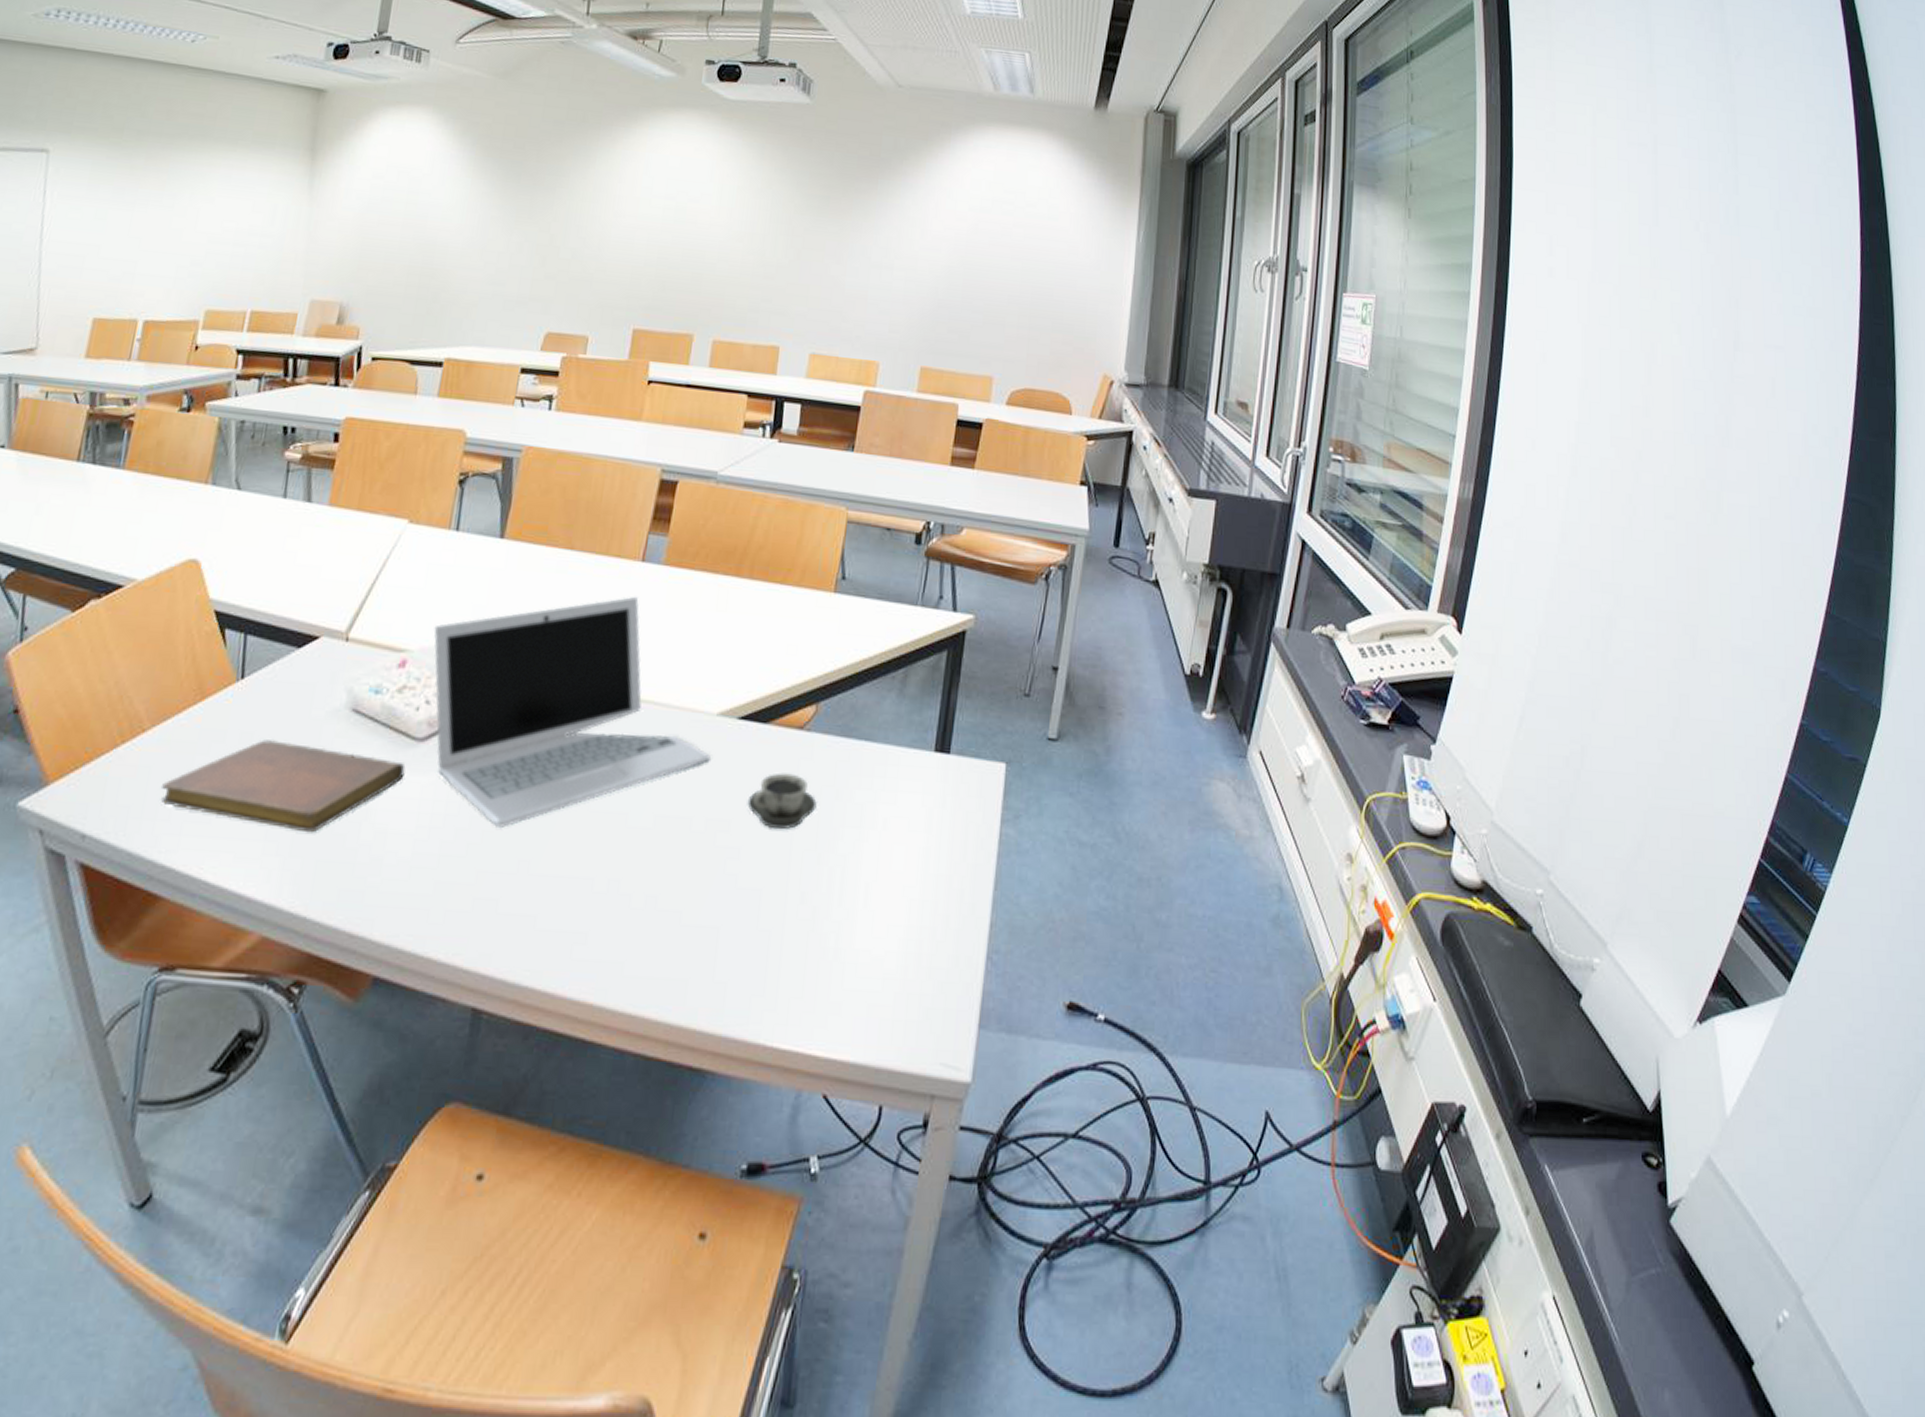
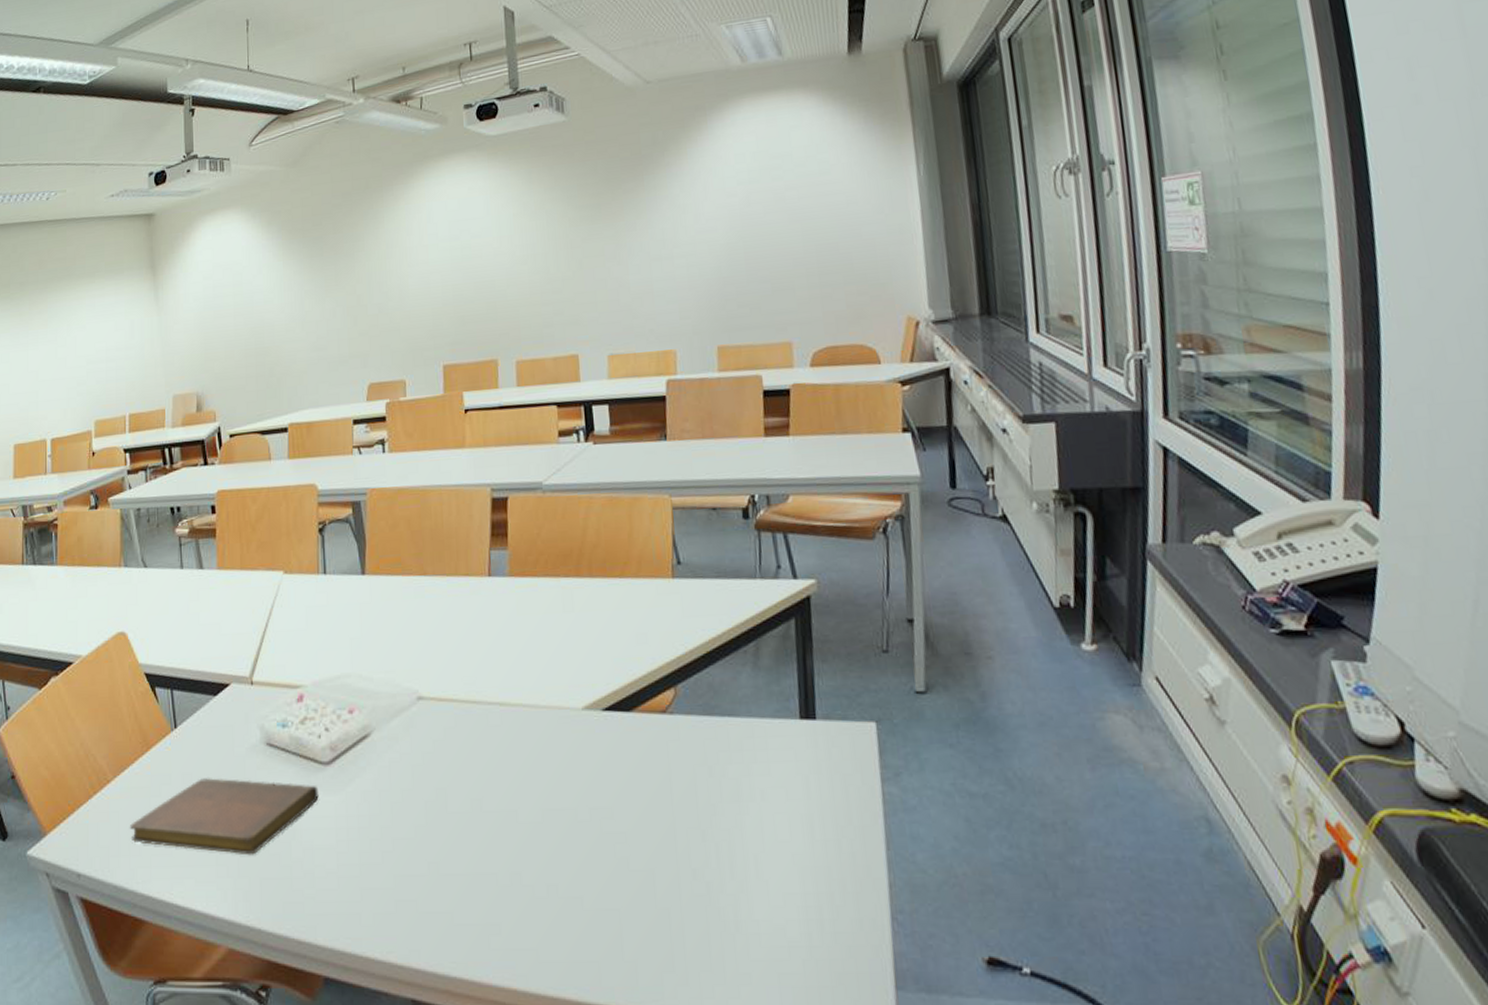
laptop: present [434,596,711,828] -> none [321,609,583,835]
cup: present [747,772,817,830] -> none [625,756,692,812]

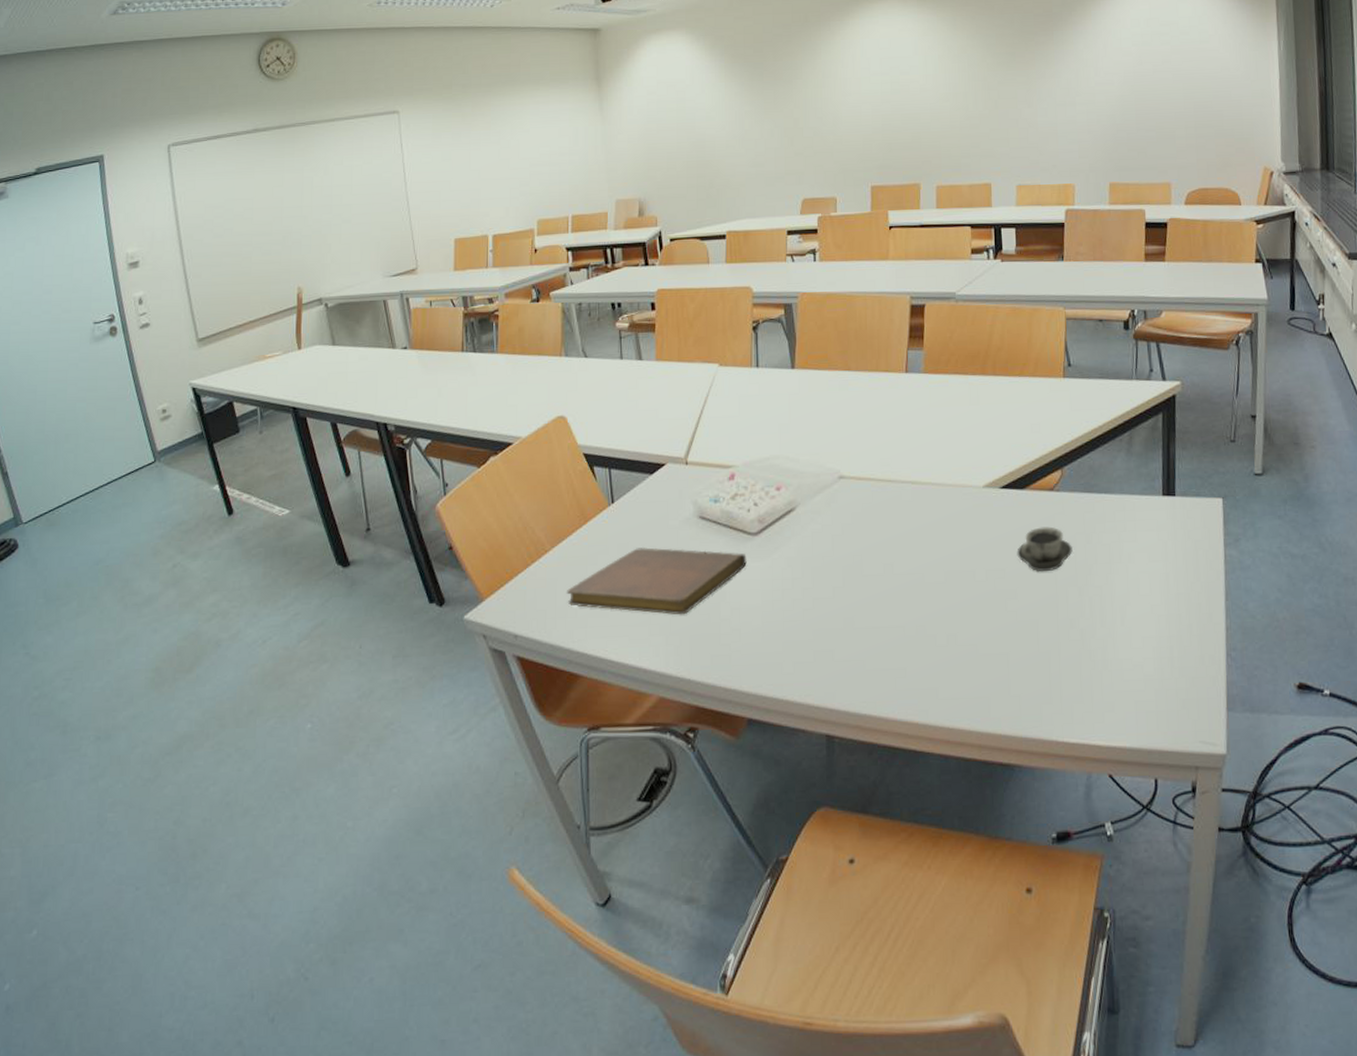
cup: none [625,756,692,812] -> present [1017,526,1073,573]

